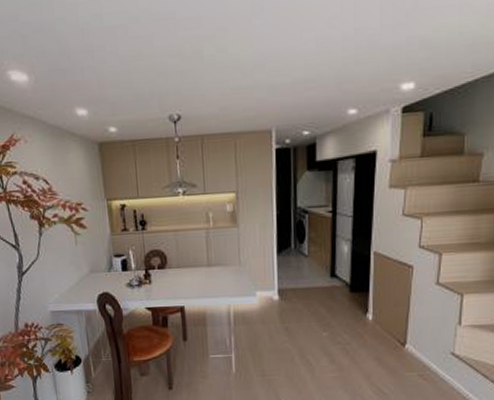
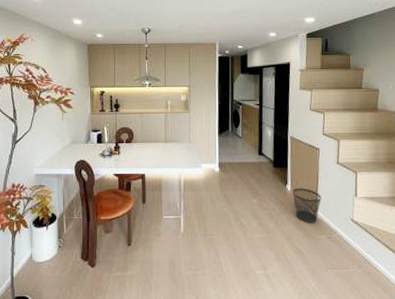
wastebasket: none [374,316,413,359] -> present [292,188,322,223]

